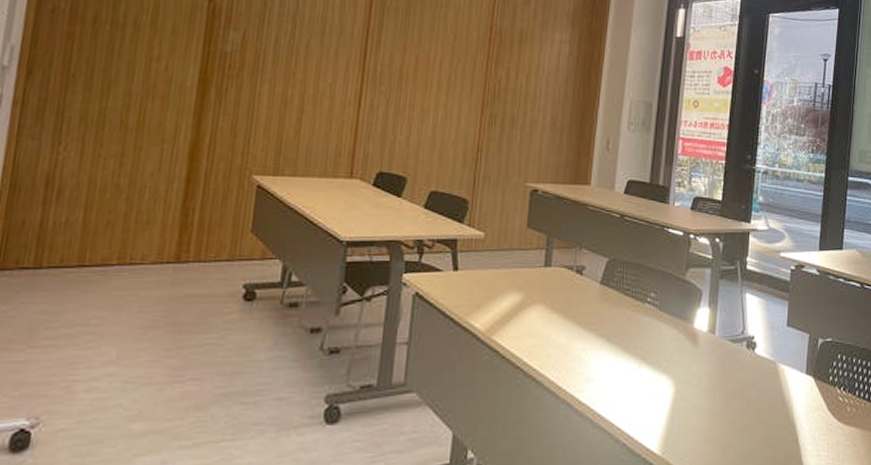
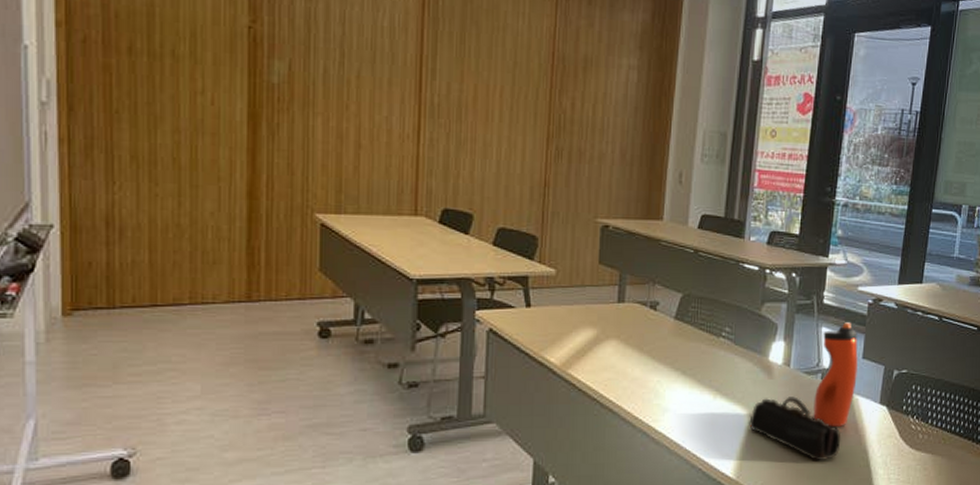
pencil case: none [674,366,768,436] -> present [749,396,841,462]
water bottle: none [739,289,782,398] -> present [813,322,858,427]

